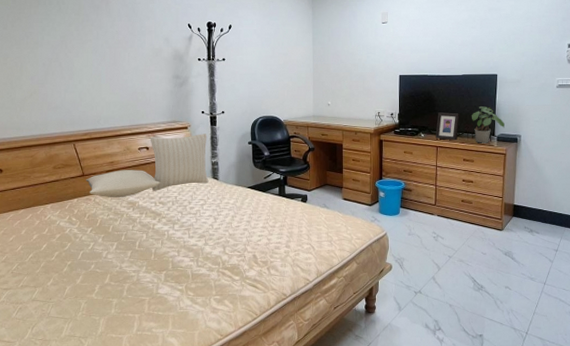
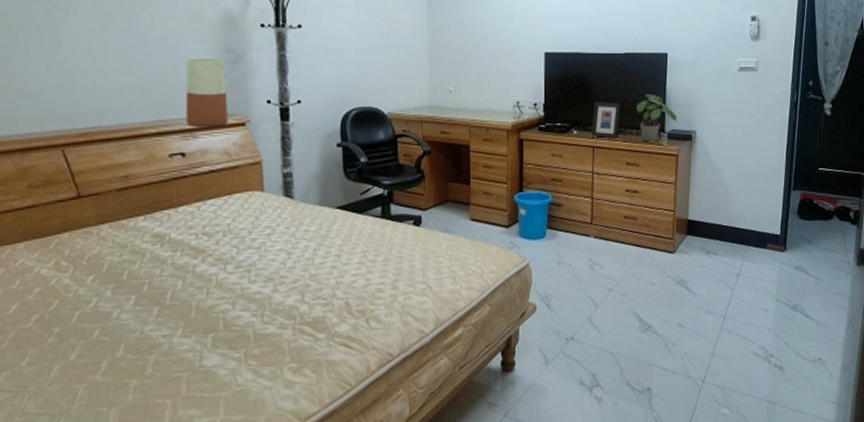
pillow: present [85,170,161,198] -> none [82,186,205,230]
vase: none [149,82,176,130] -> present [185,57,228,128]
pillow: present [151,134,209,191] -> none [188,132,279,217]

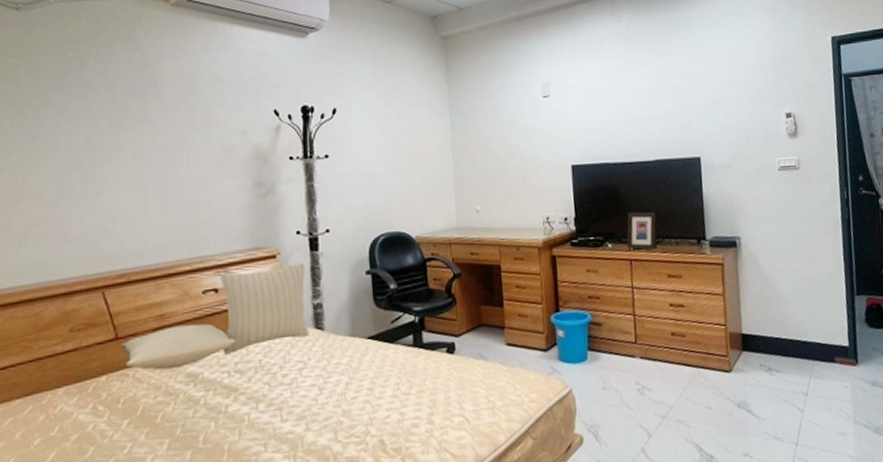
pillow: none [82,186,205,230] -> present [120,323,237,370]
vase: present [185,57,228,128] -> none [218,193,259,263]
pillow: none [188,132,279,217] -> present [221,263,310,354]
potted plant: present [635,94,677,142] -> none [671,201,718,252]

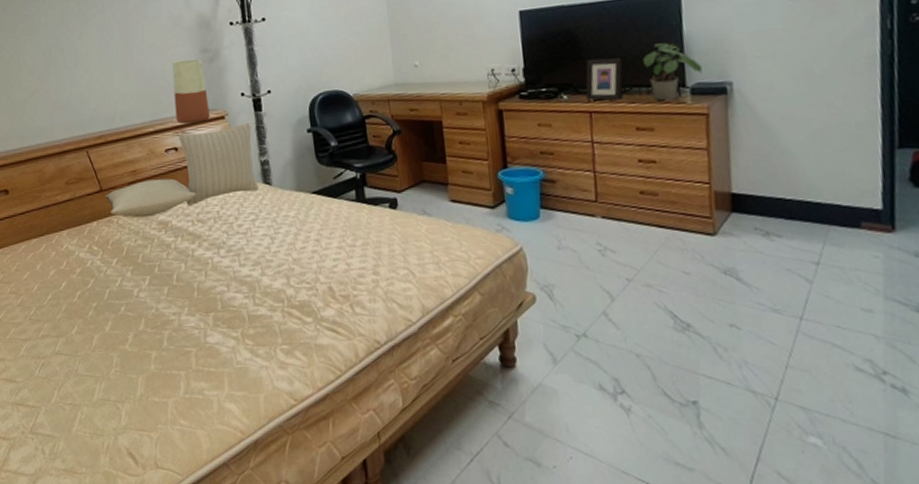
vase: none [218,193,259,263] -> present [172,59,210,124]
potted plant: none [671,201,718,252] -> present [642,42,702,101]

